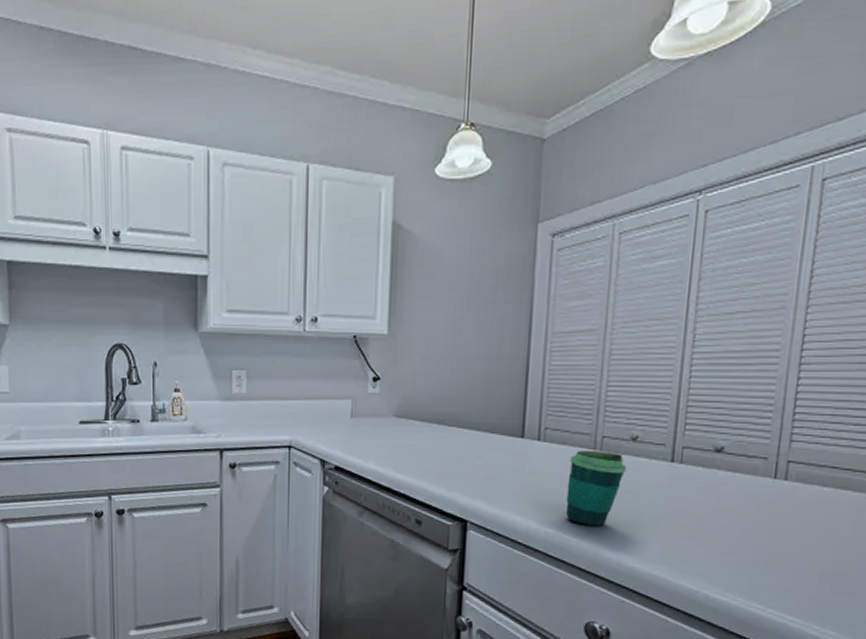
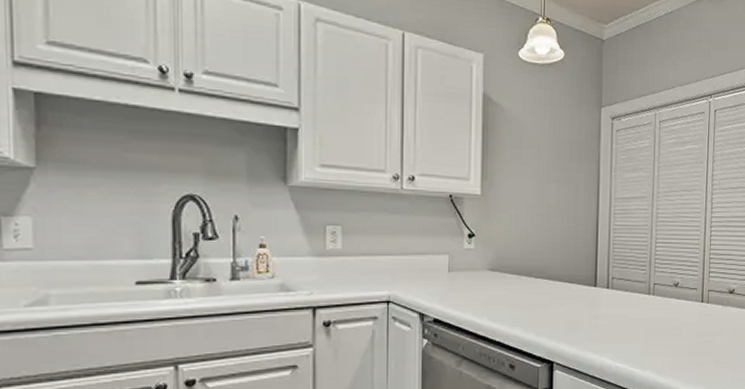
cup: present [566,451,627,526] -> none [630,296,672,358]

